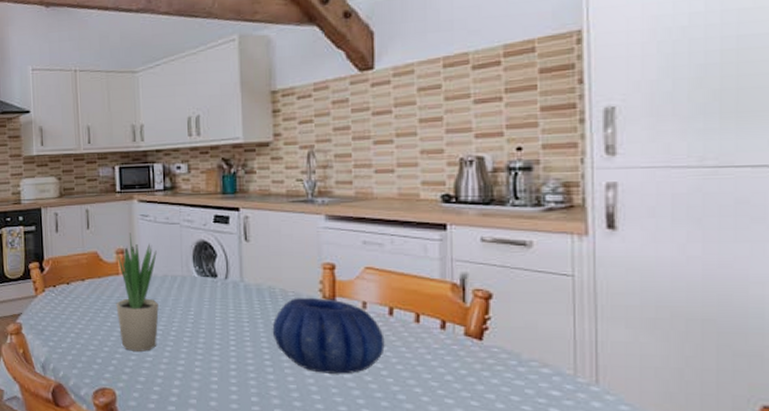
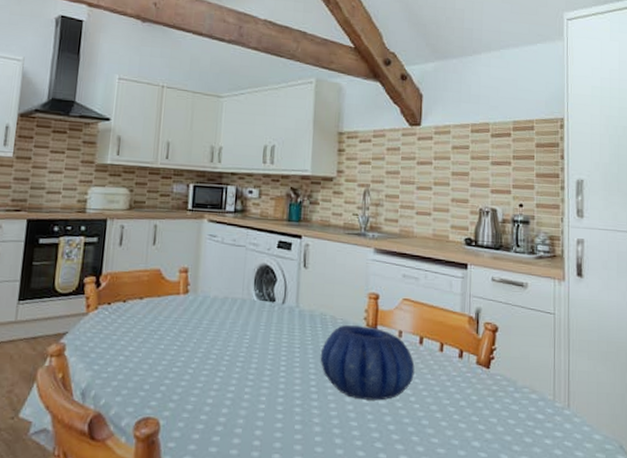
potted plant: present [116,233,159,352] -> none [172,252,220,377]

